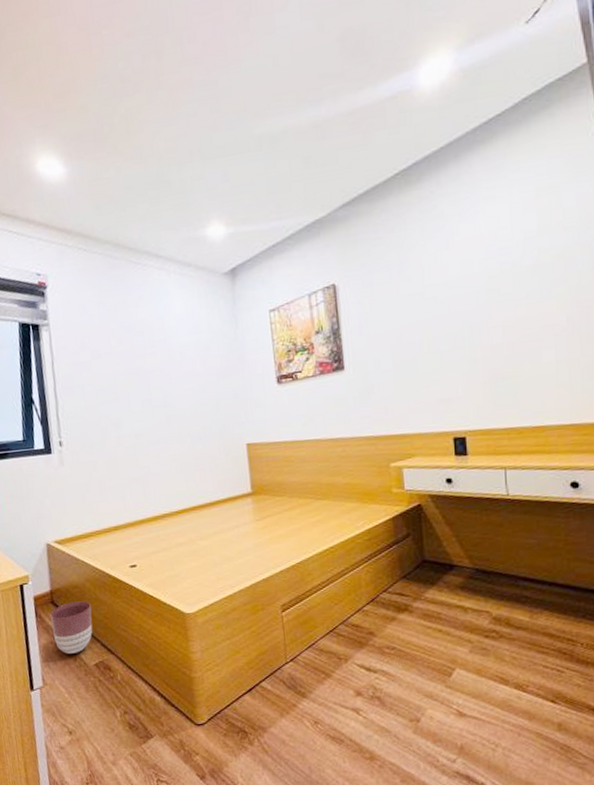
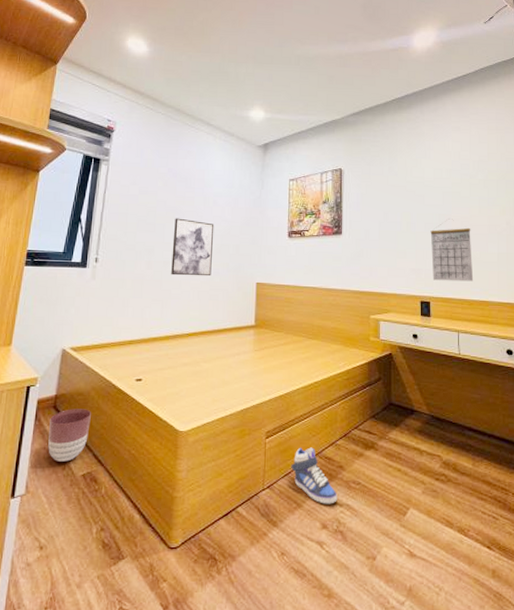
wall art: none [138,380,192,449] -> present [171,218,214,277]
sneaker: none [314,616,371,672] -> present [291,447,337,504]
calendar: none [461,327,523,410] -> present [430,219,474,282]

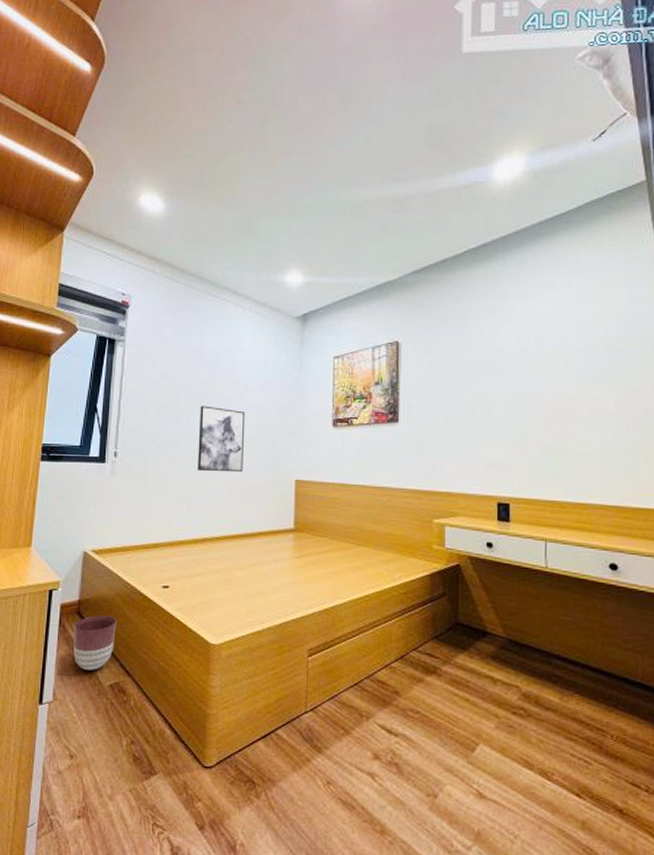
sneaker: present [291,447,337,504] -> none [337,668,392,733]
calendar: present [430,219,474,282] -> none [511,401,568,479]

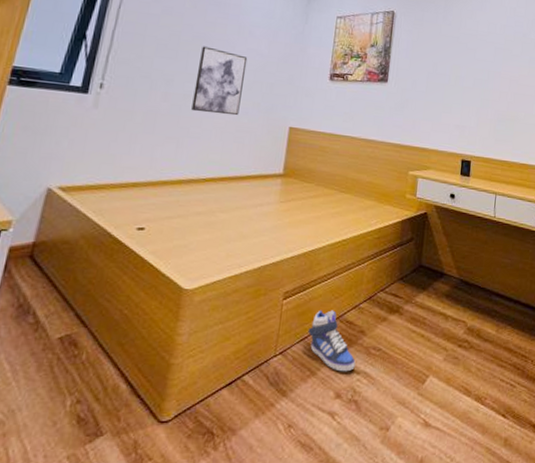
planter: present [74,615,116,670] -> none [17,259,78,322]
sneaker: none [337,668,392,733] -> present [308,310,356,372]

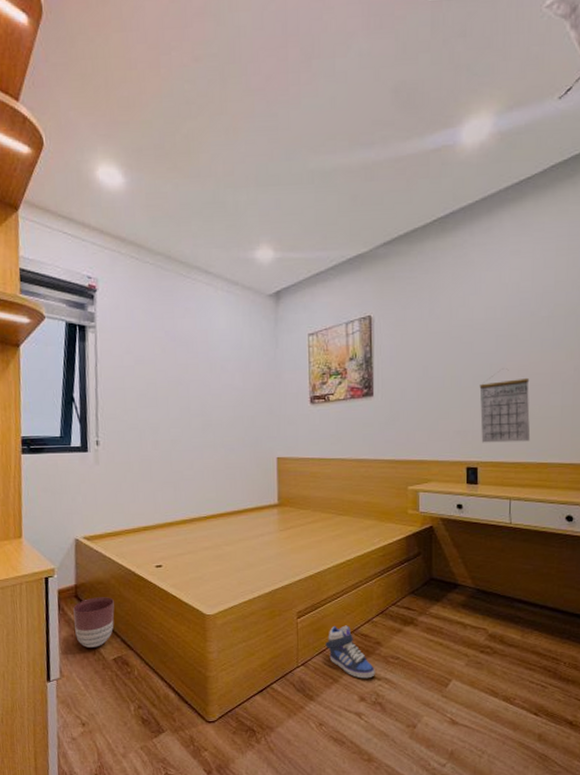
planter: none [17,259,78,322] -> present [73,597,115,648]
wall art: present [191,46,248,116] -> none [179,389,226,455]
calendar: none [476,76,519,143] -> present [479,368,531,443]

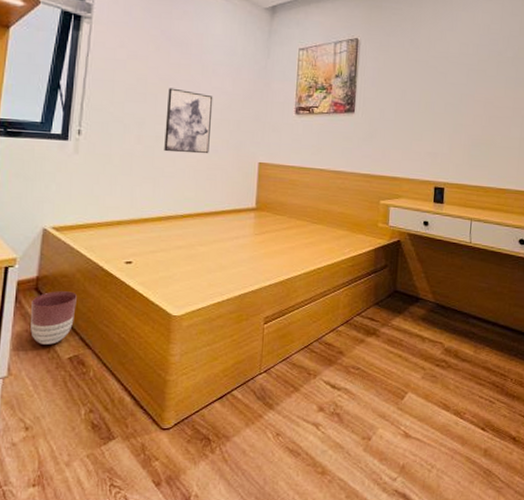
wall art: none [179,389,226,455] -> present [164,88,213,154]
sneaker: present [325,625,375,679] -> none [289,333,336,388]
calendar: present [479,368,531,443] -> none [449,99,494,168]

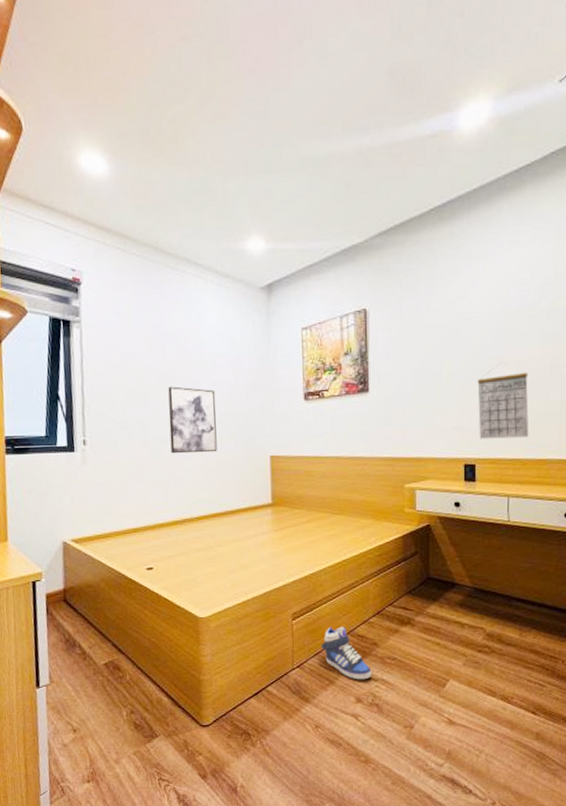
planter: present [30,291,77,345] -> none [62,601,105,653]
sneaker: none [289,333,336,388] -> present [321,626,372,680]
calendar: none [449,99,494,168] -> present [477,363,529,439]

